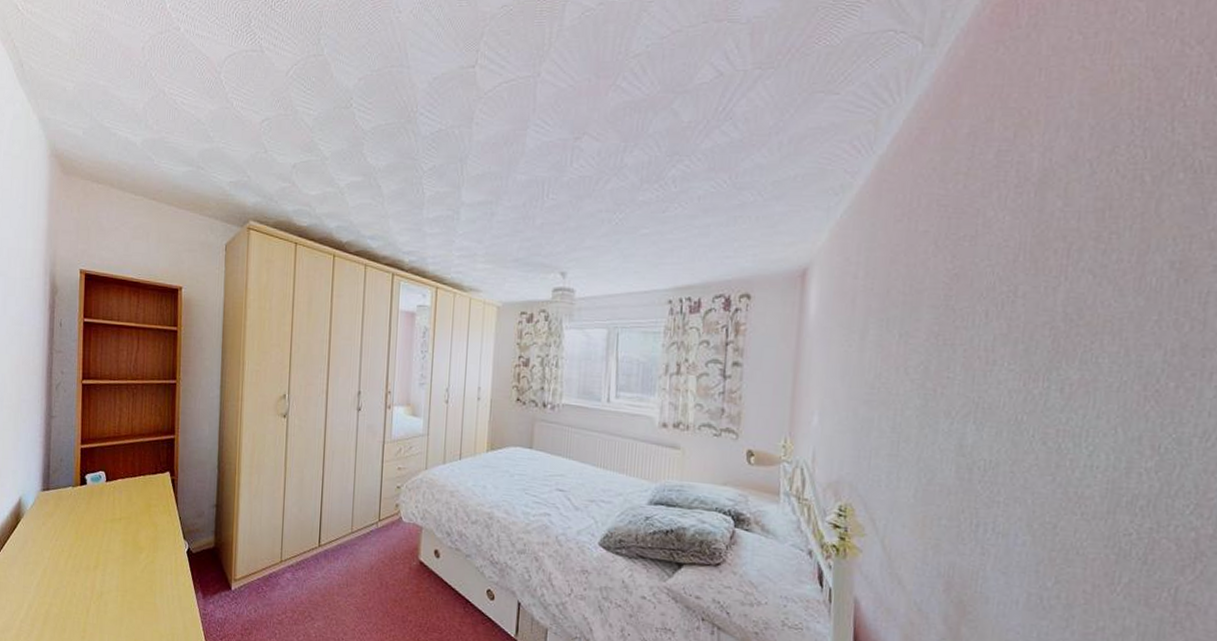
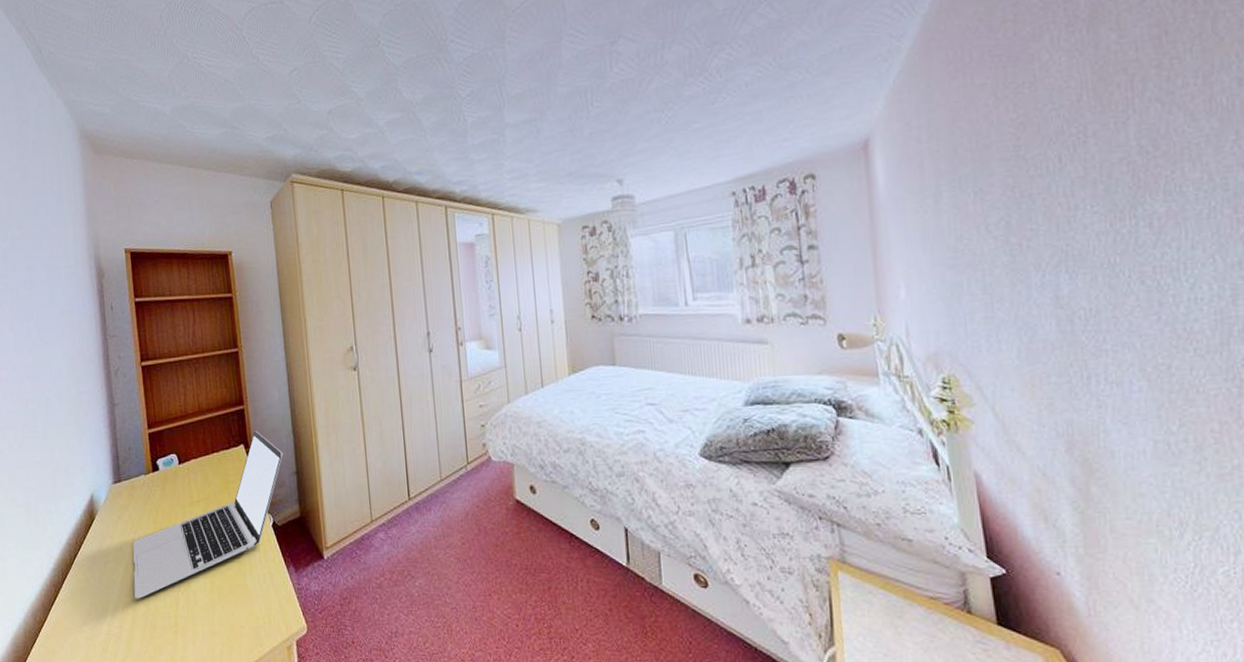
laptop: none [49,461,206,602] -> present [132,431,283,599]

